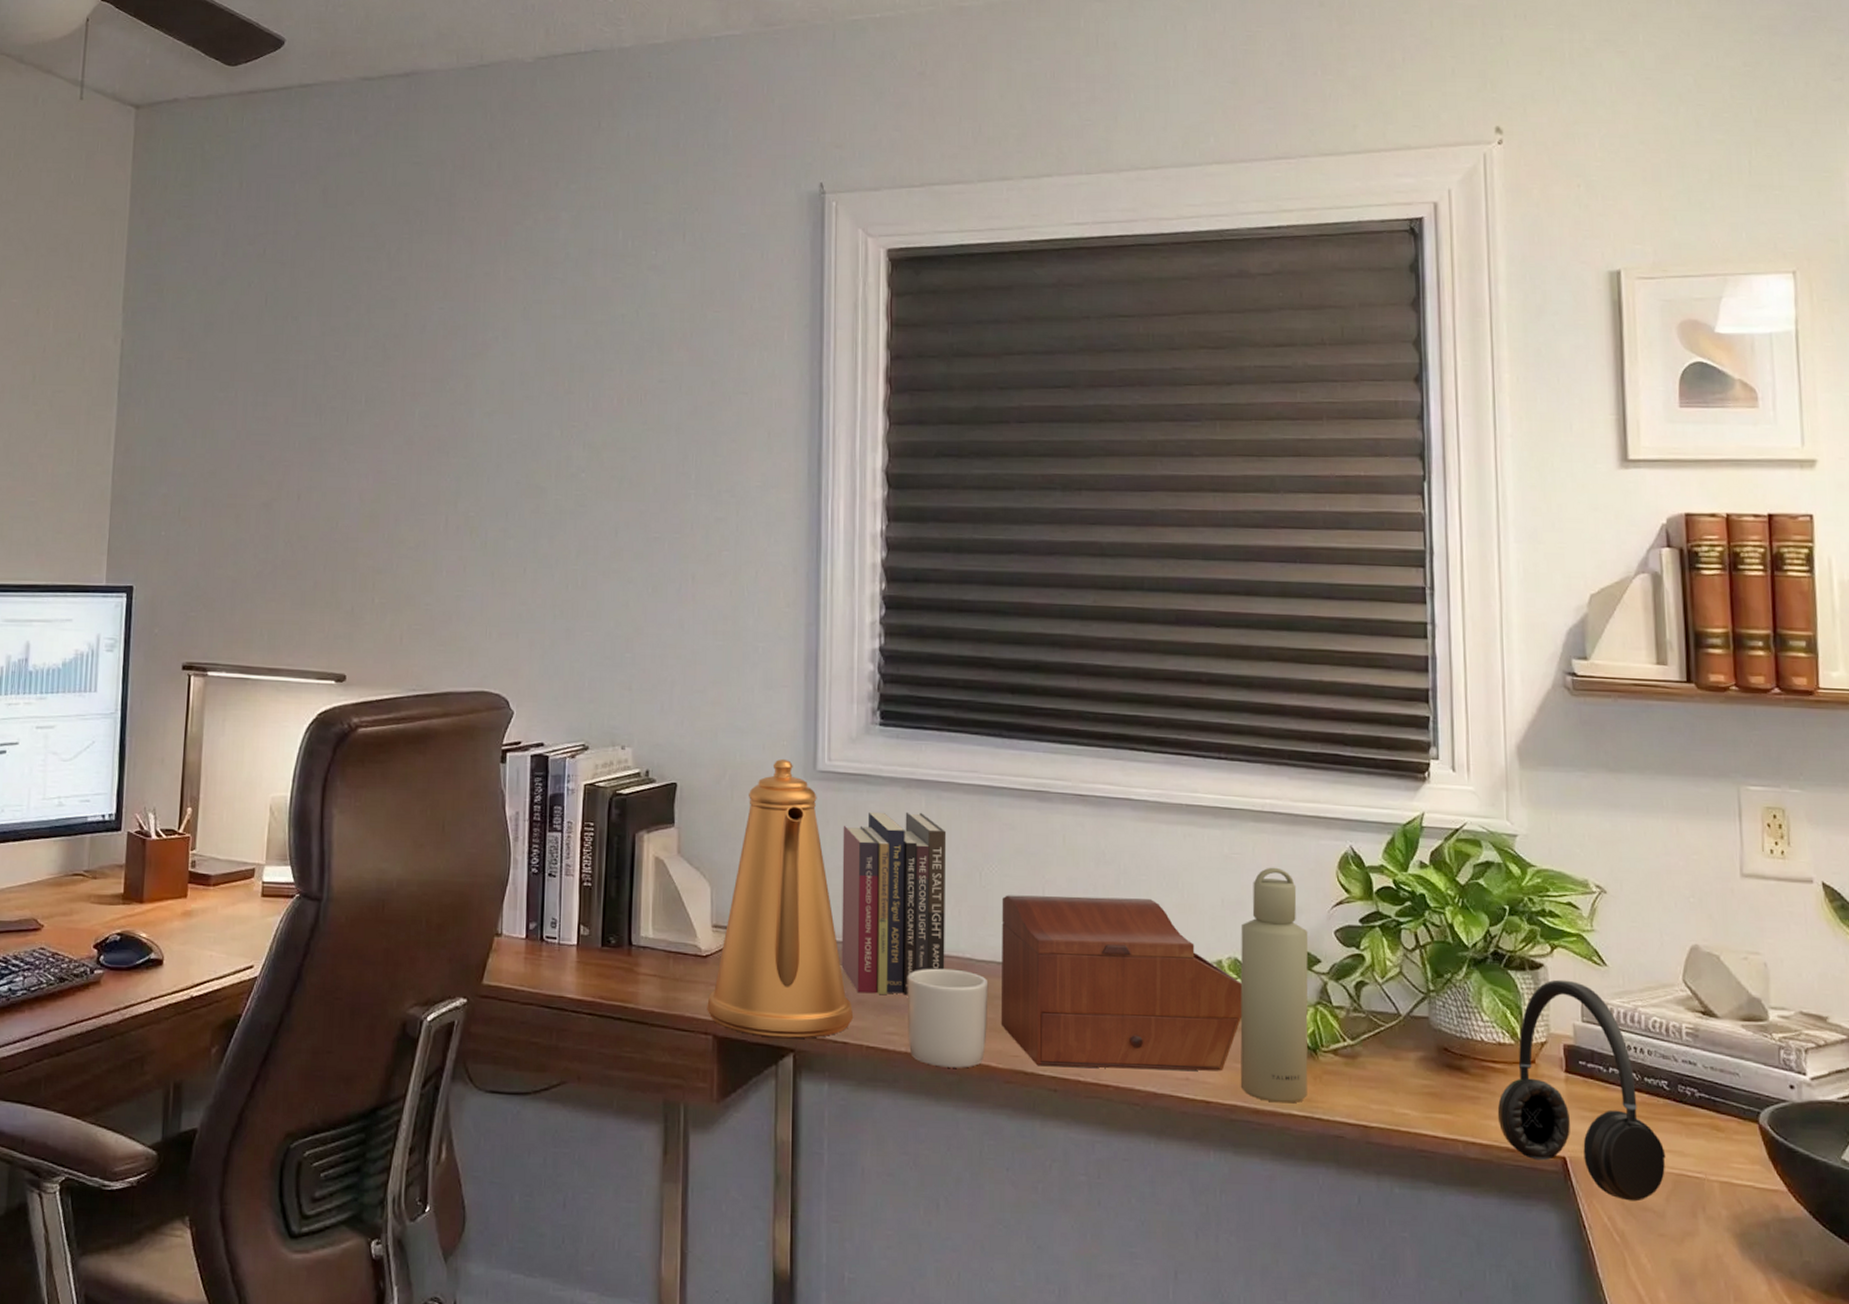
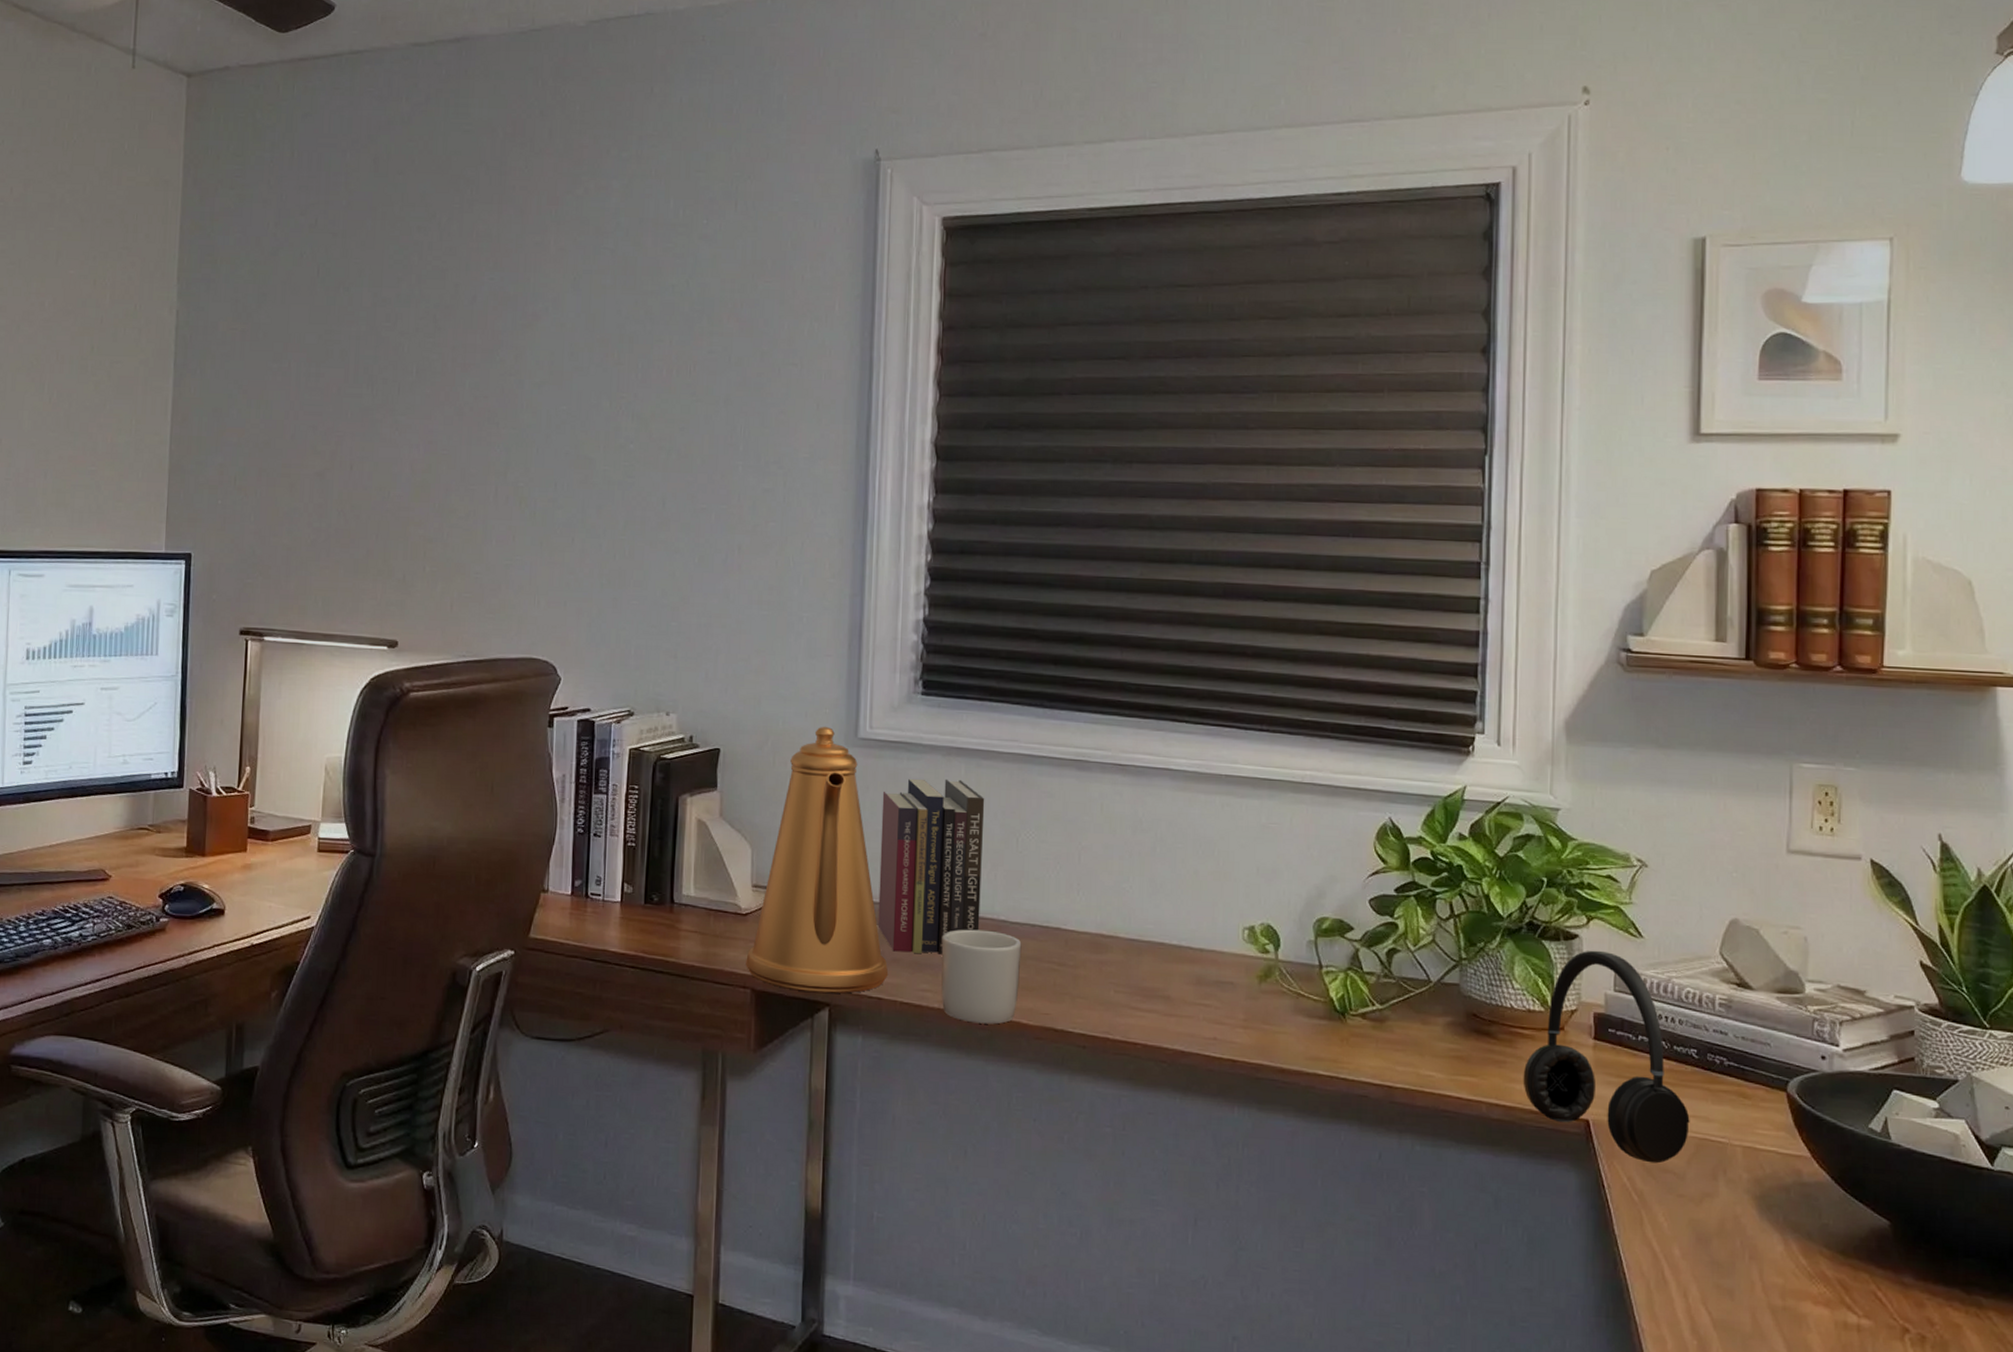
sewing box: present [1000,895,1243,1072] -> none [1032,860,1273,1032]
bottle: present [1240,867,1308,1104] -> none [1267,837,1343,1064]

